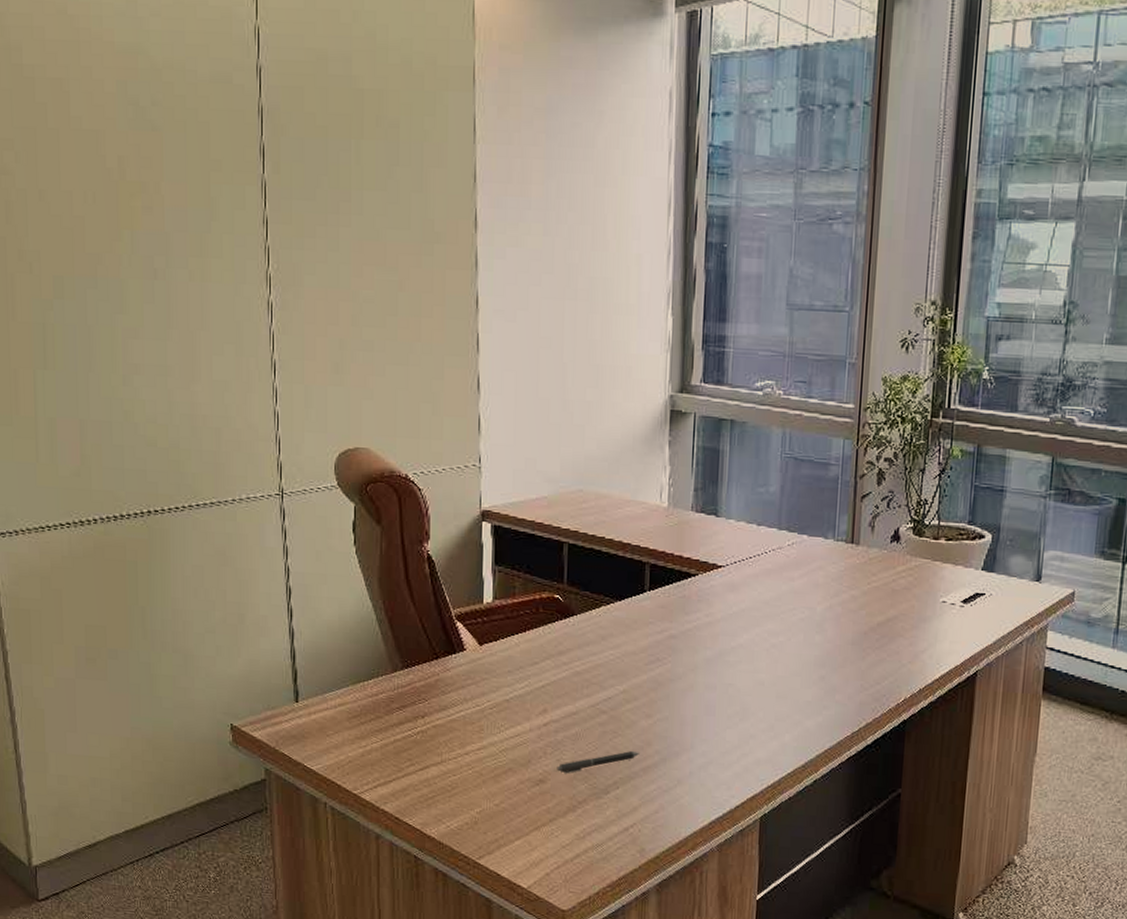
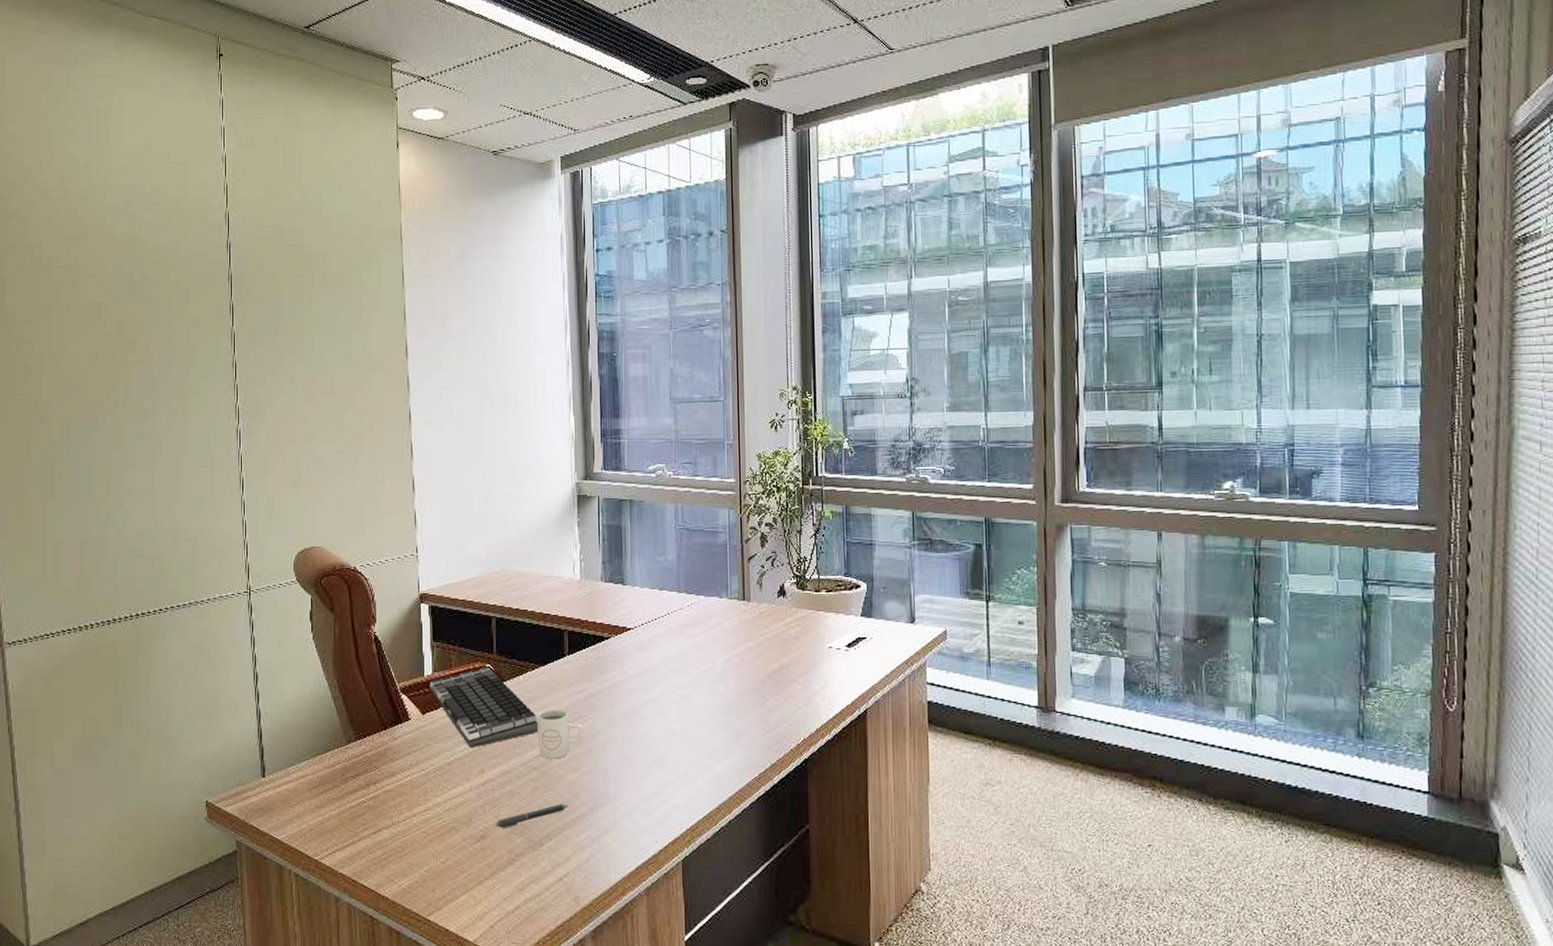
computer keyboard: none [489,597,611,686] -> present [430,666,539,748]
mug: none [609,648,660,703] -> present [537,709,583,759]

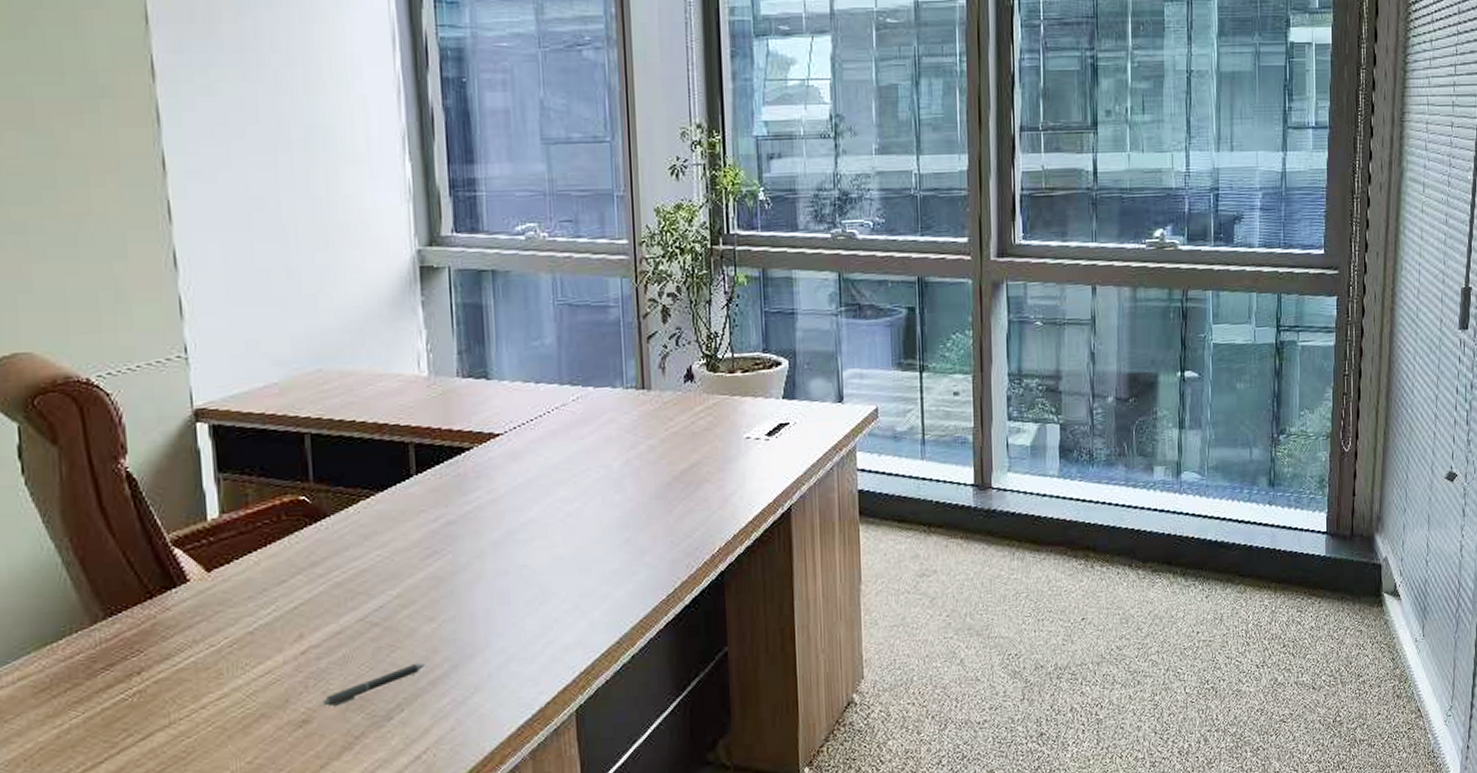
computer keyboard: present [430,666,539,748] -> none [216,499,379,609]
mug: present [537,709,583,759] -> none [376,544,441,610]

